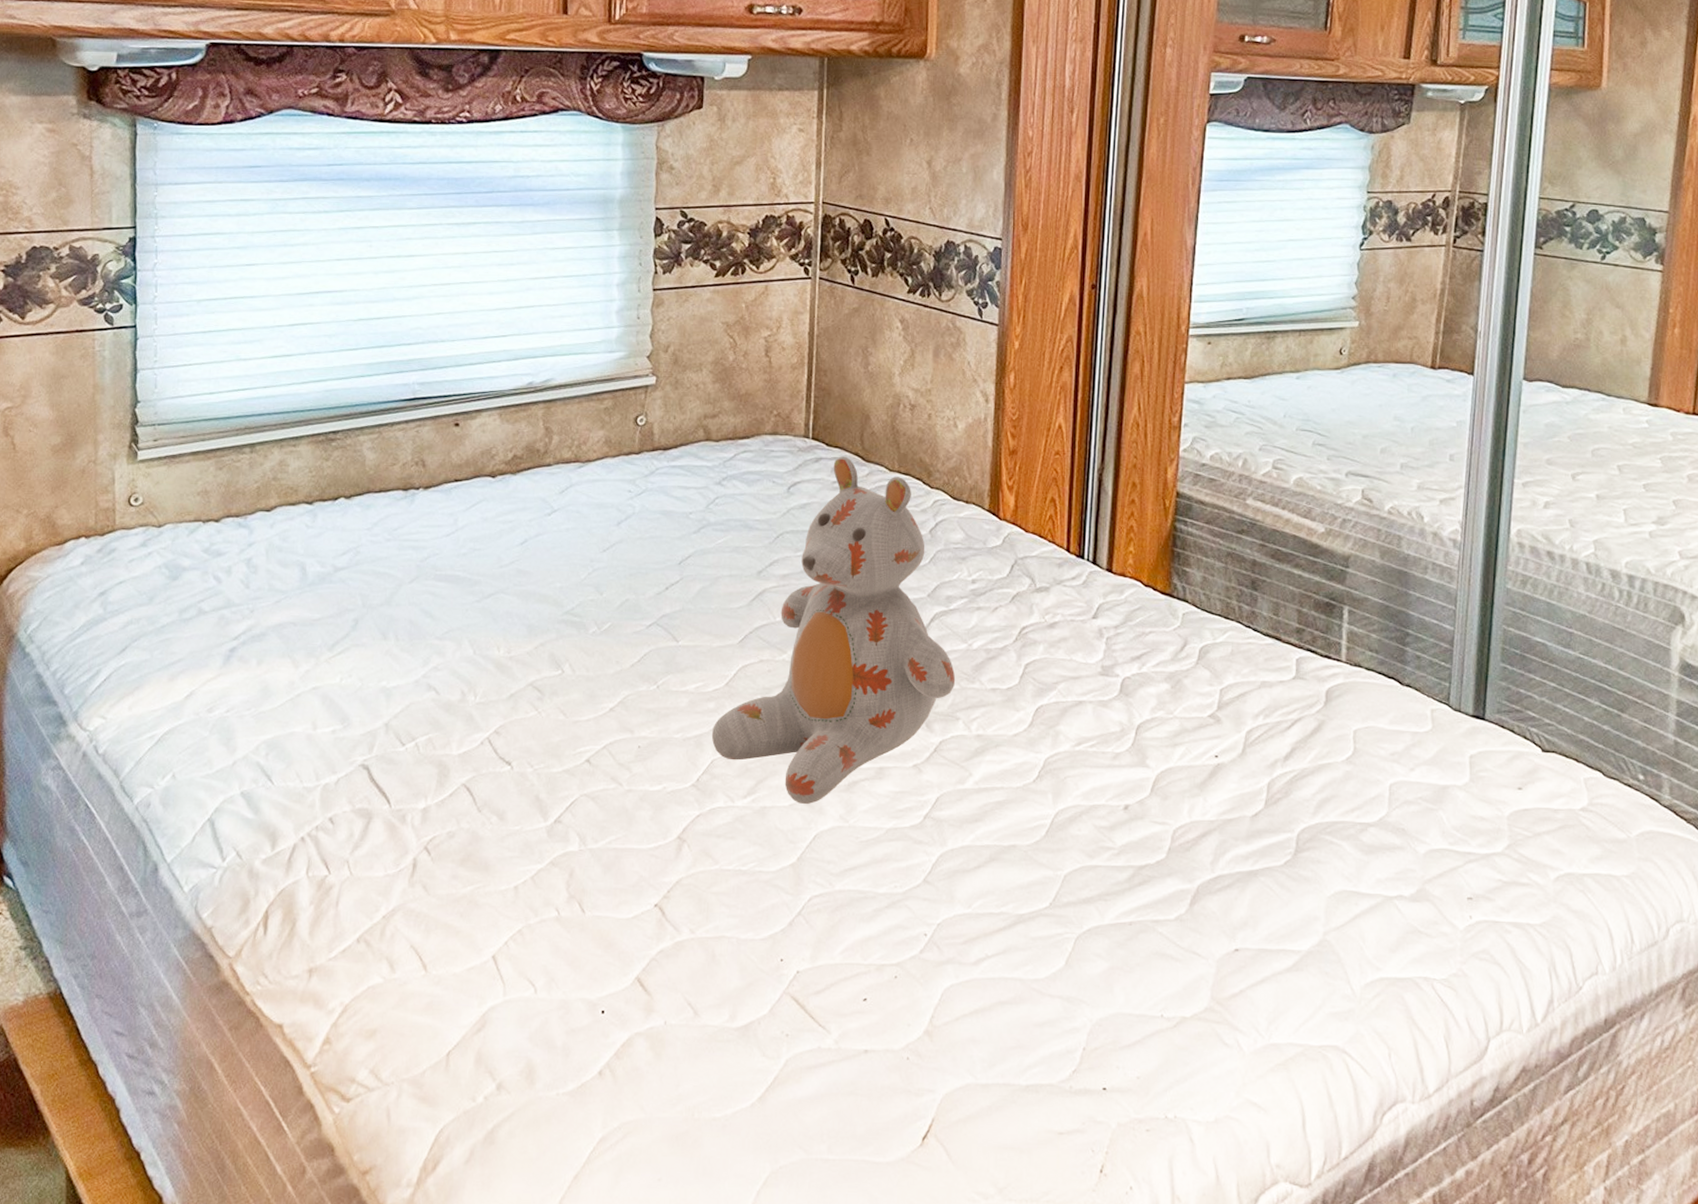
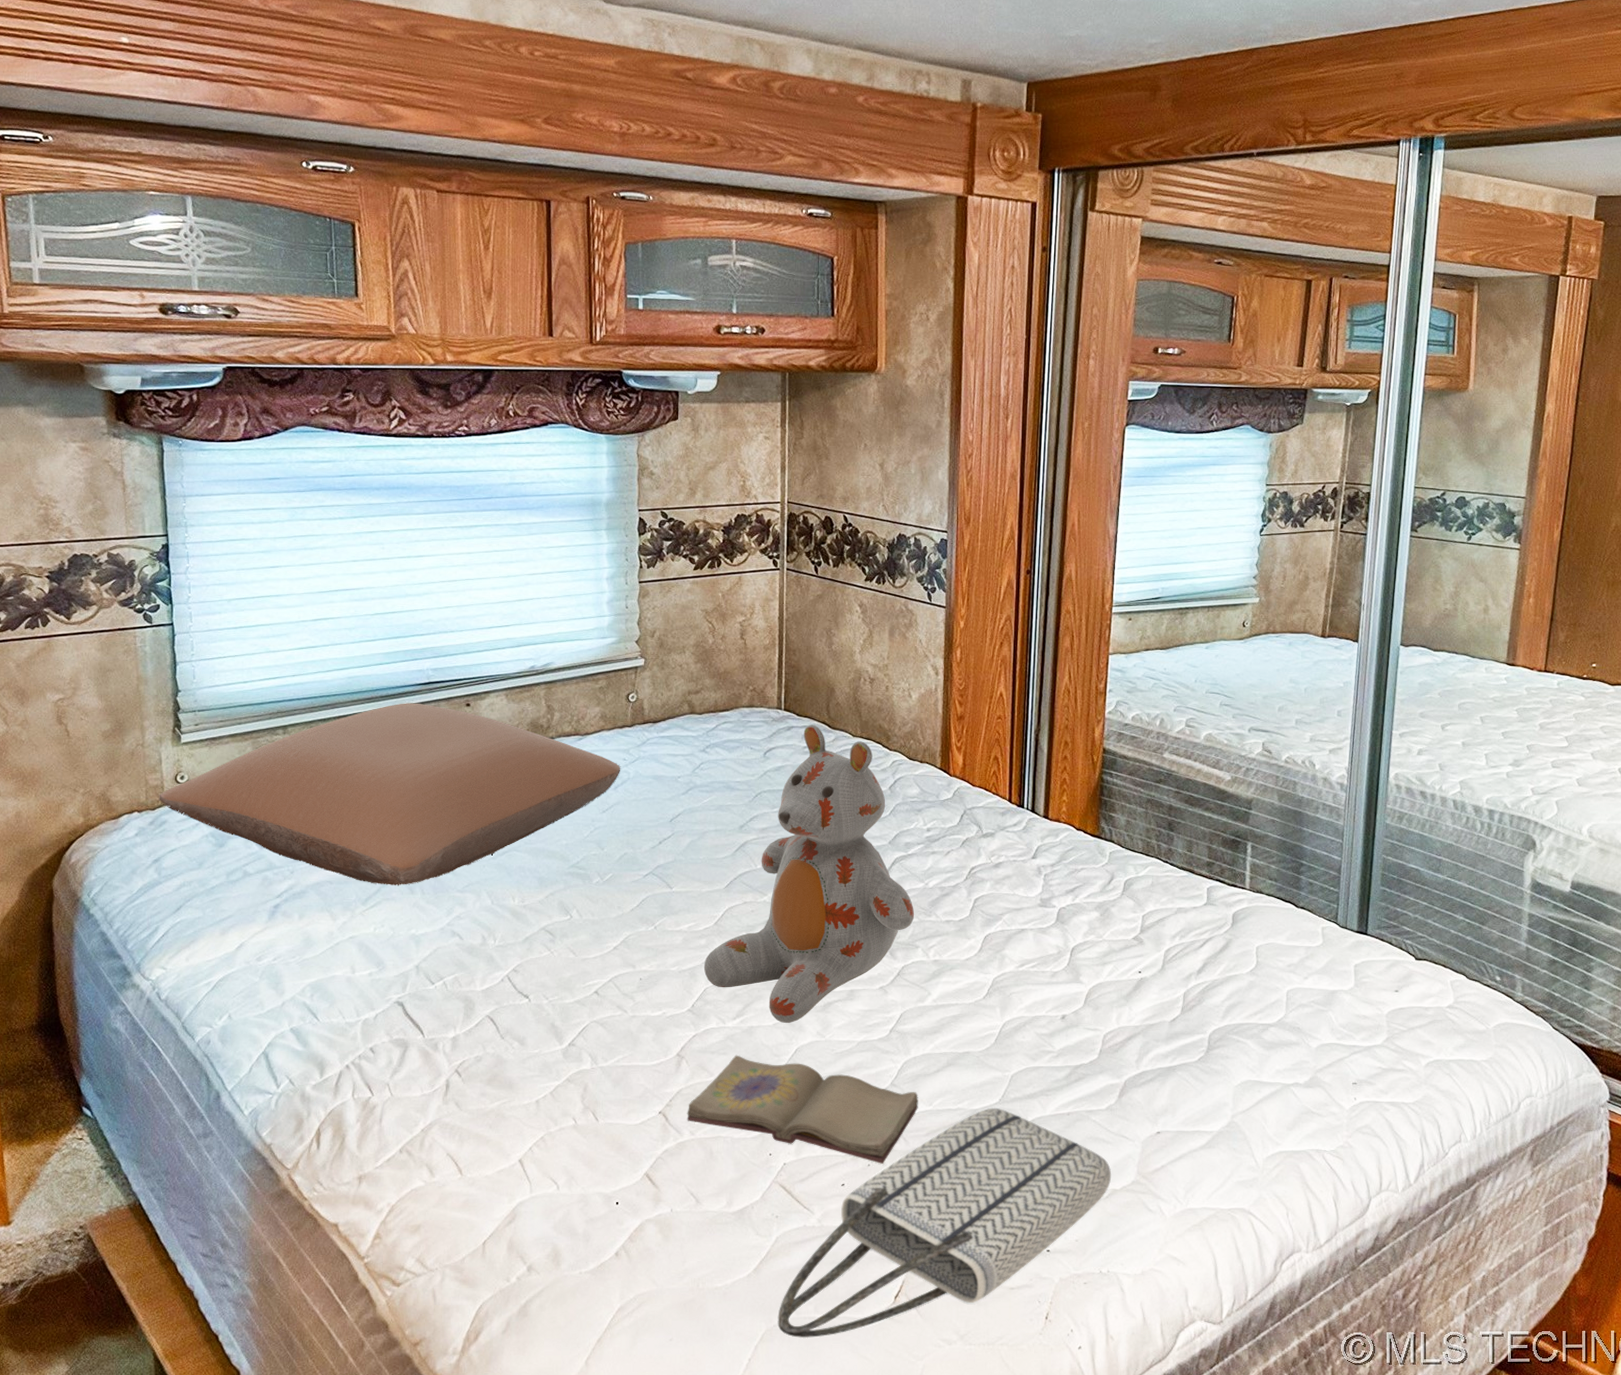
pillow: none [108,421,626,631] -> present [158,703,621,886]
diary: none [686,839,955,976] -> present [687,1055,918,1164]
tote bag: none [784,913,1181,1185] -> present [777,1107,1112,1339]

